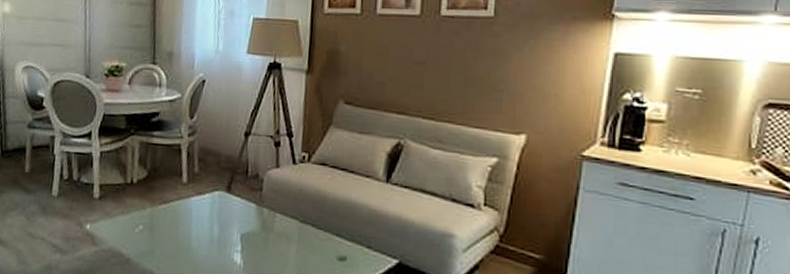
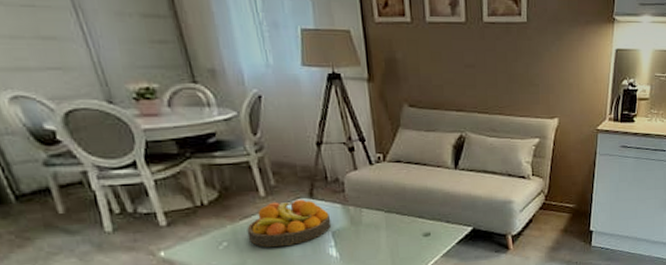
fruit bowl: none [162,190,243,242] -> present [247,199,331,247]

